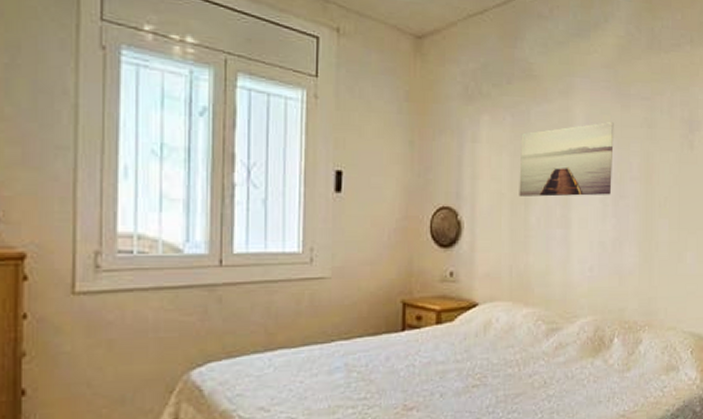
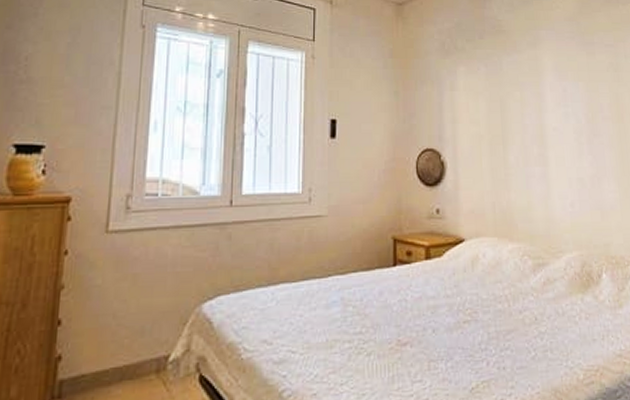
wall art: present [519,122,614,197] -> none [495,68,585,137]

